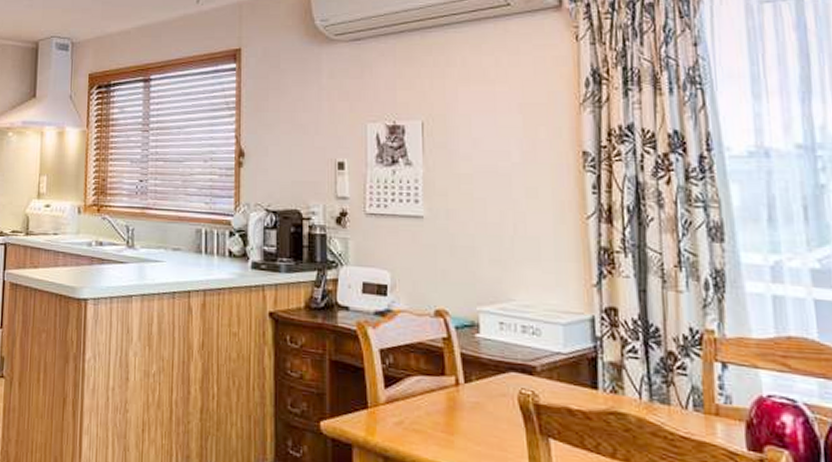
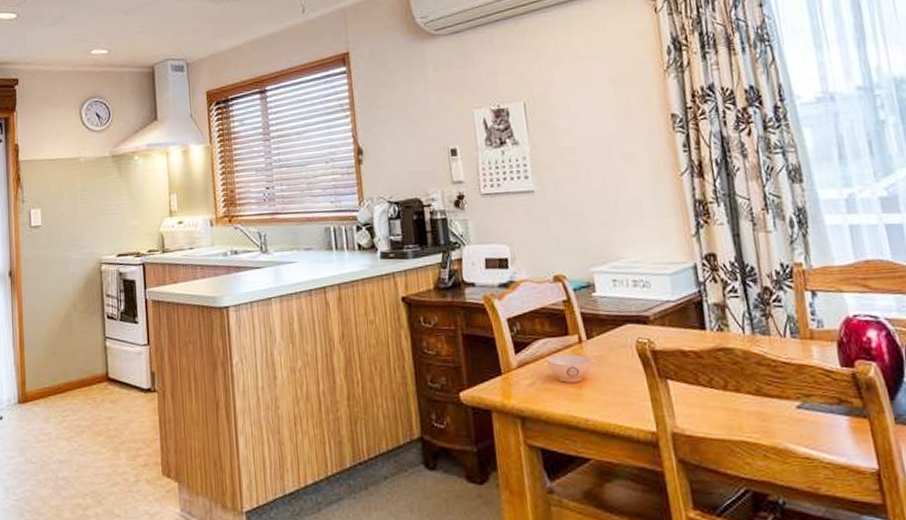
teacup: none [417,394,477,428] -> present [546,354,601,383]

